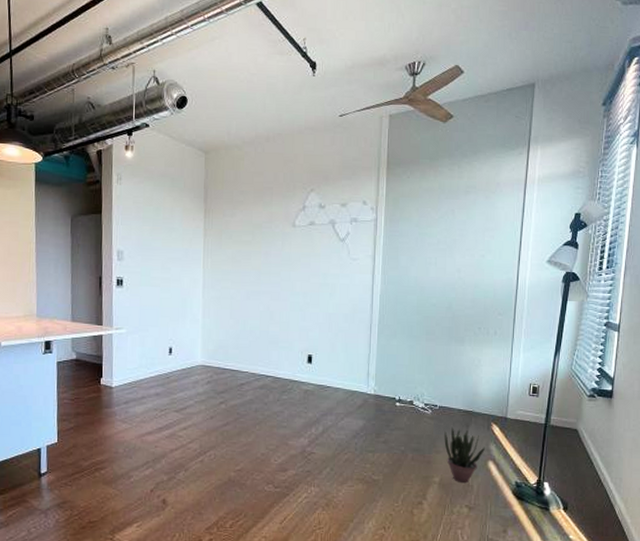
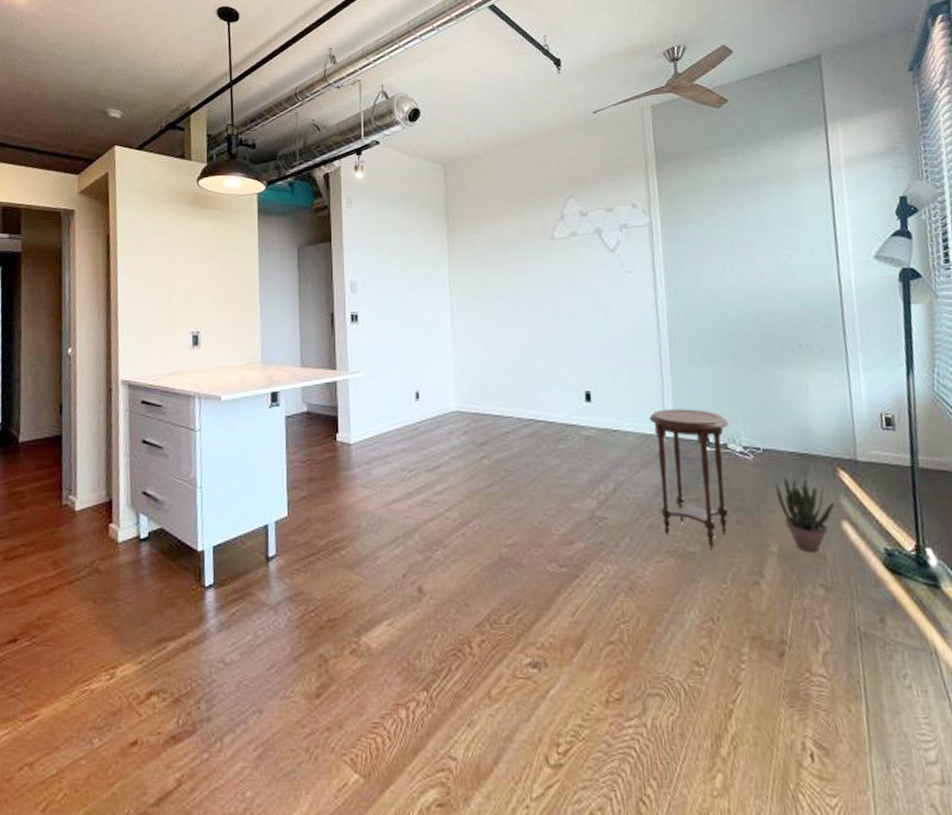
side table: none [355,372,416,477] -> present [648,409,729,548]

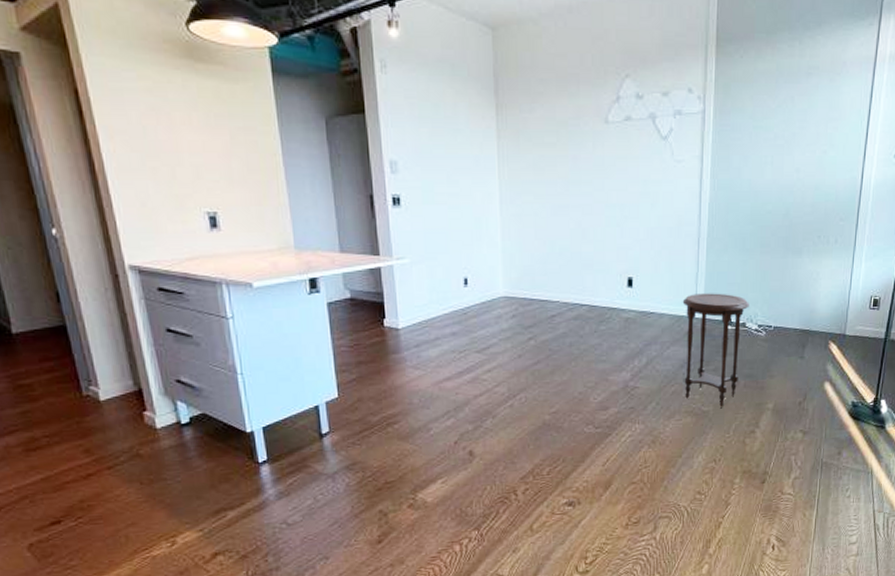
potted plant: present [775,475,836,554] -> none [779,348,823,408]

